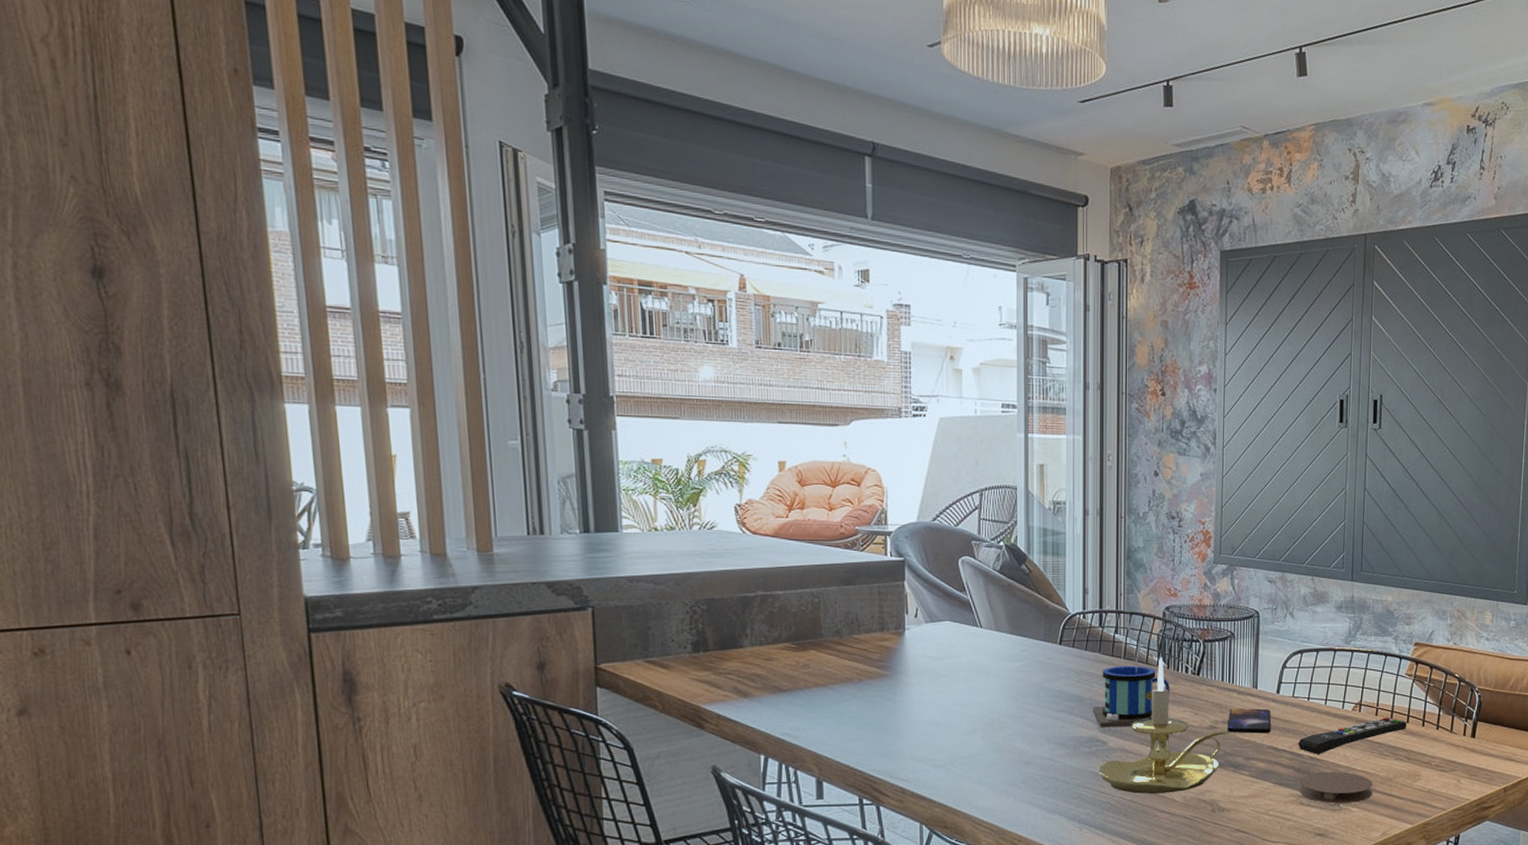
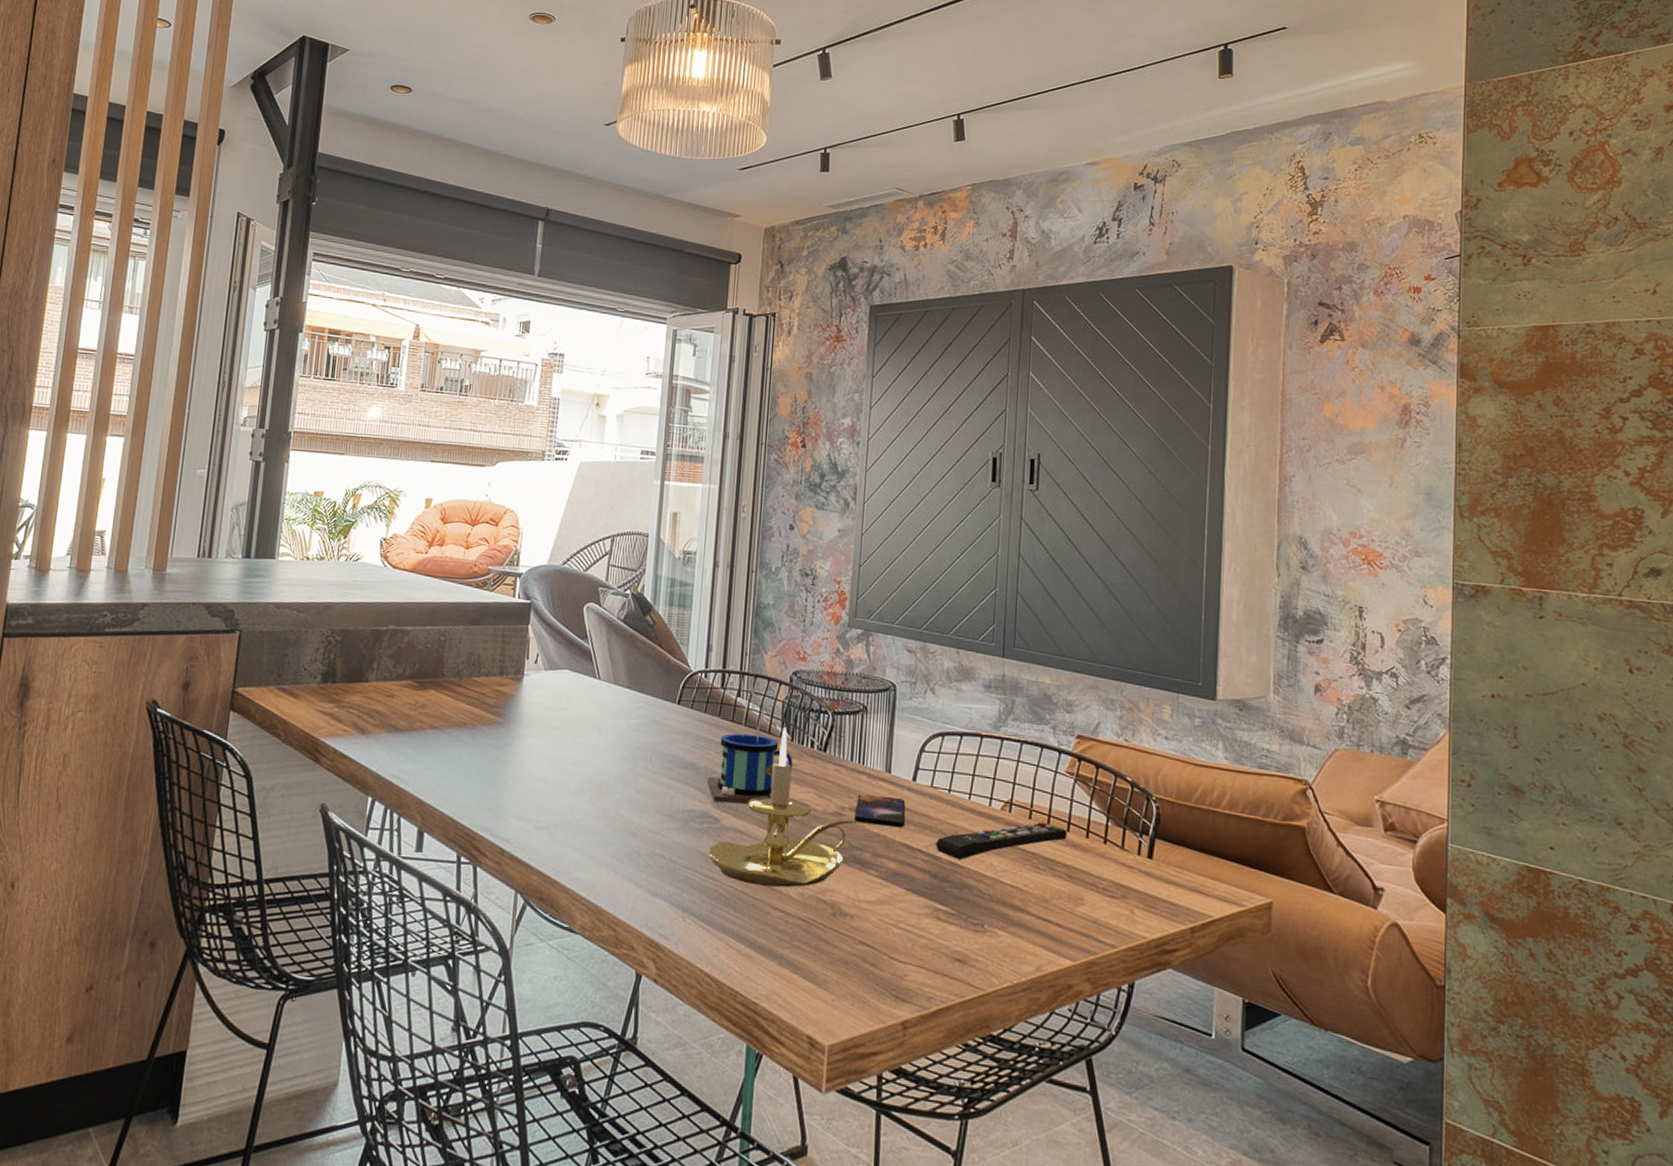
coaster: present [1299,771,1373,803] -> none [935,881,1024,925]

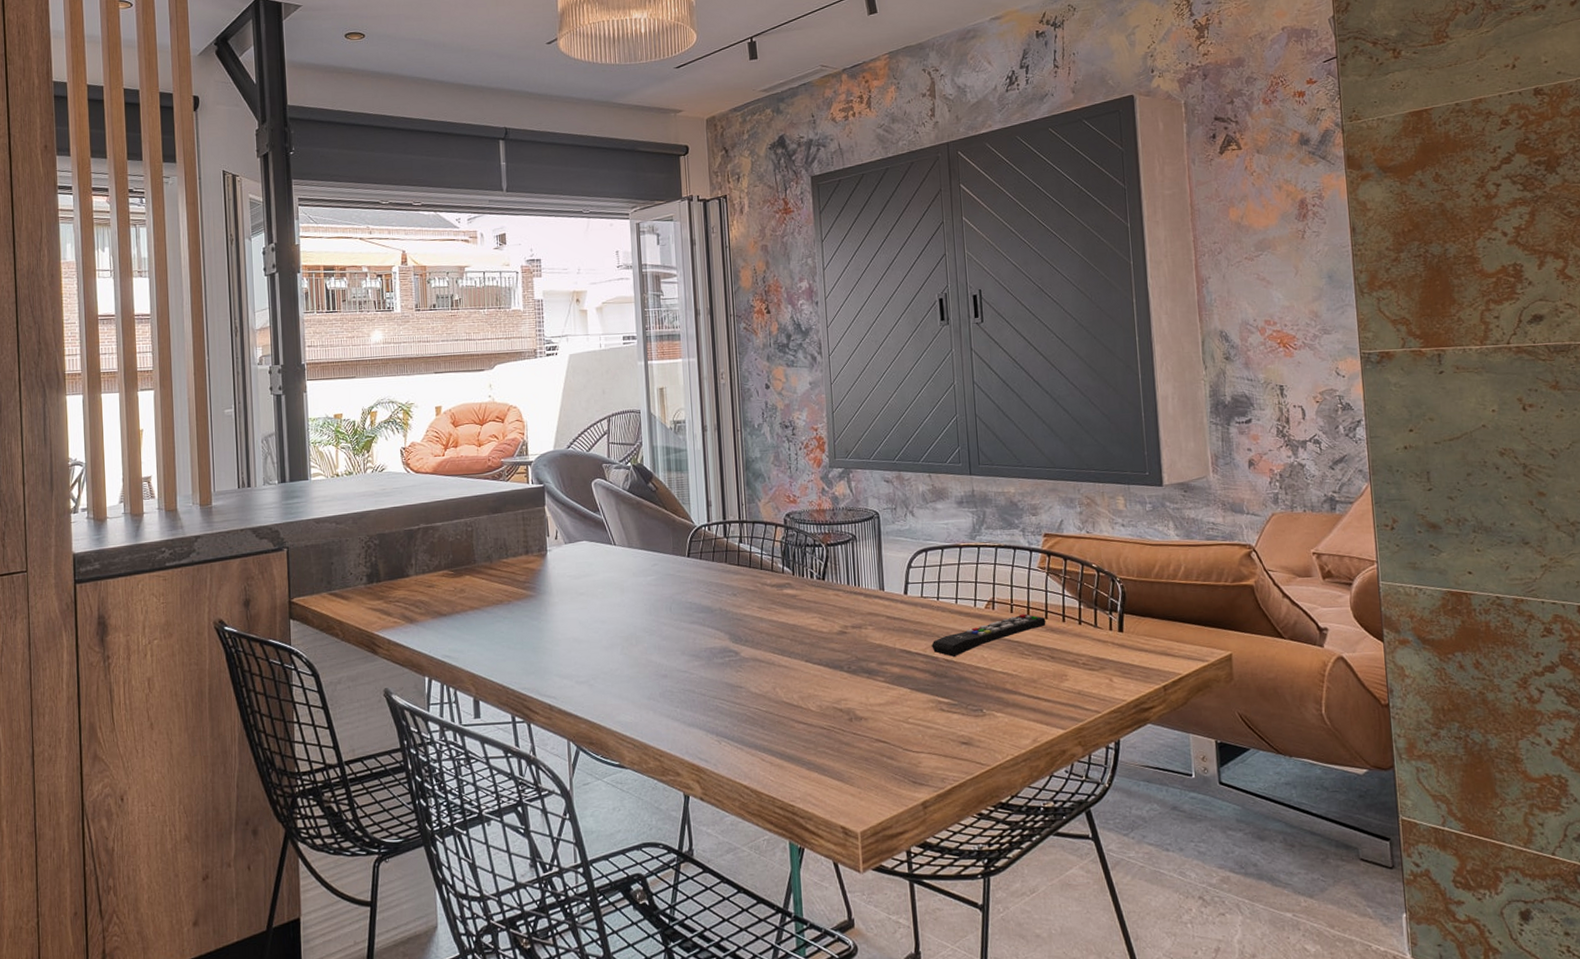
mug: present [708,676,793,804] -> none [723,523,797,638]
candle holder: present [709,727,856,888] -> none [733,564,859,704]
smartphone: present [854,794,906,828] -> none [857,610,902,638]

